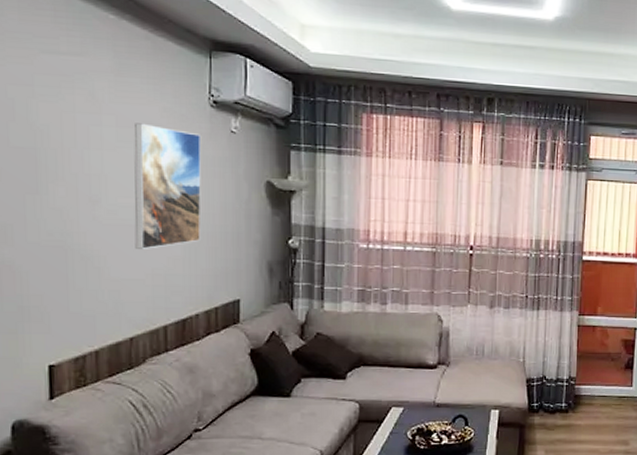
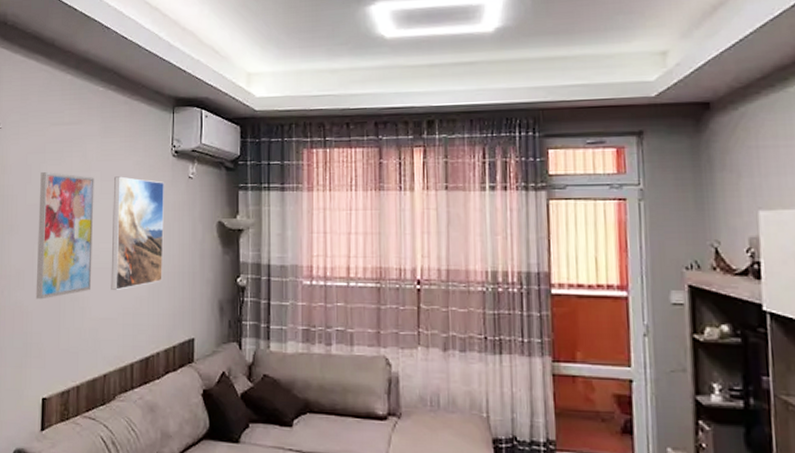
wall art: none [29,109,110,258] -> present [35,172,94,300]

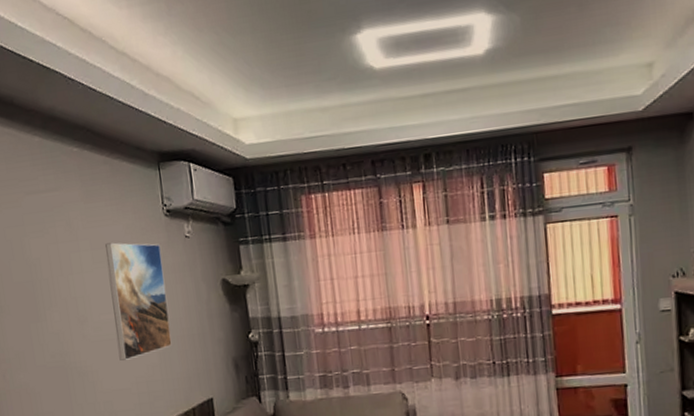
wall art: present [35,172,94,300] -> none [23,245,99,379]

